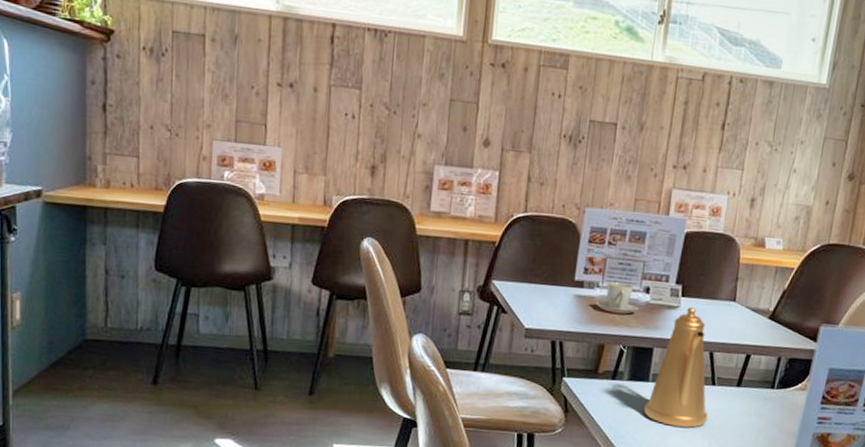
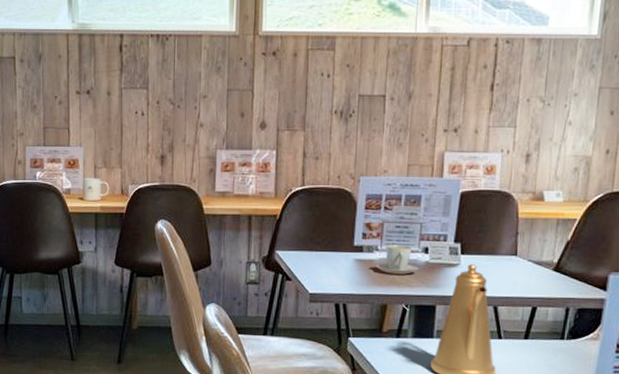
mug: none [277,182,311,211] -> present [82,177,109,202]

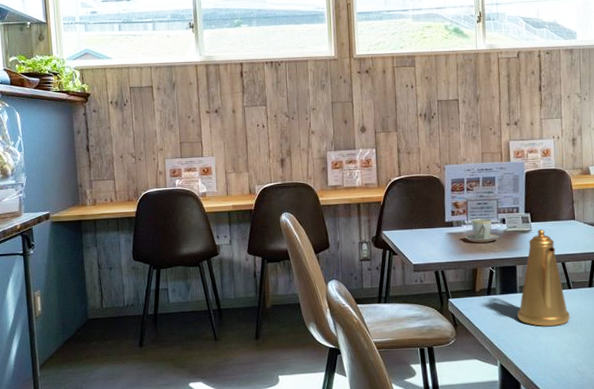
mug: present [82,177,109,202] -> none [215,181,239,202]

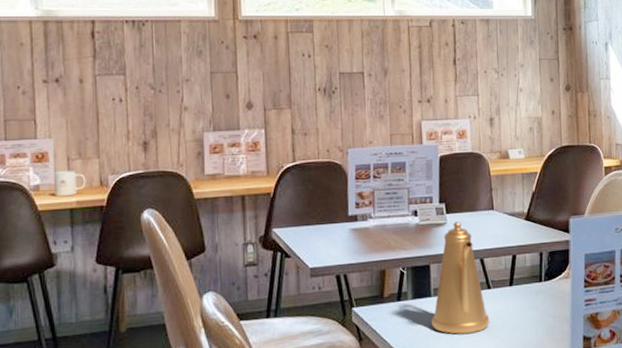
mug: none [215,181,239,202] -> present [53,170,86,197]
teacup: present [465,218,499,243] -> none [372,210,410,240]

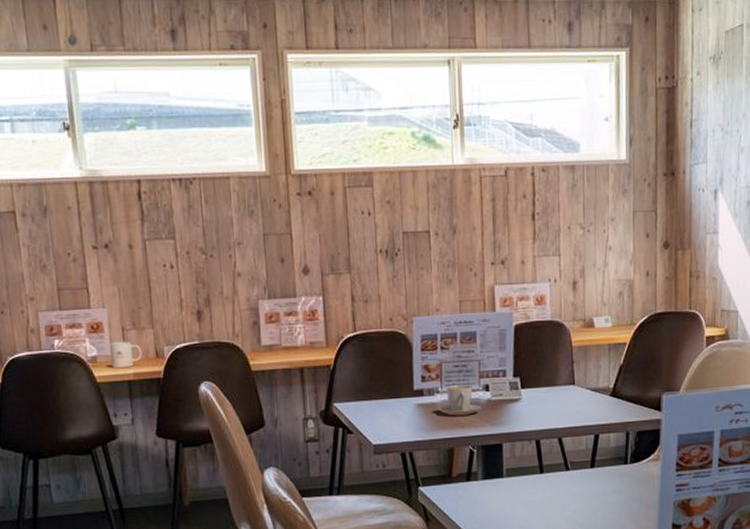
teacup: none [372,210,410,240] -> present [439,385,481,416]
coffee pot: present [431,222,490,334] -> none [503,398,568,518]

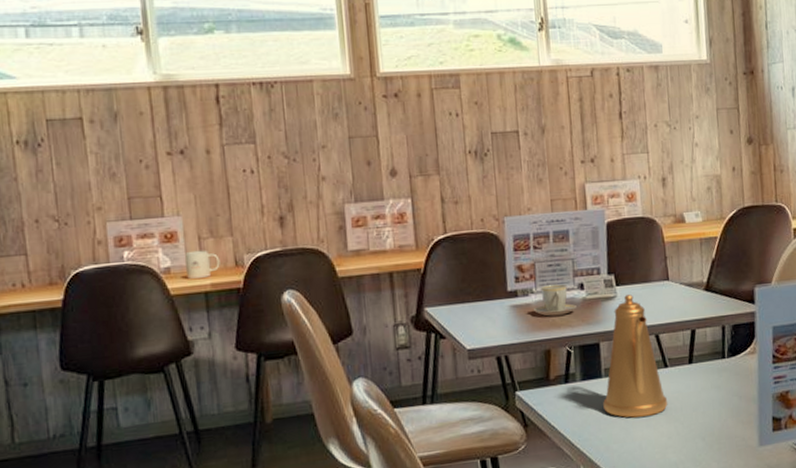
coffee pot: none [503,398,568,518] -> present [603,295,668,418]

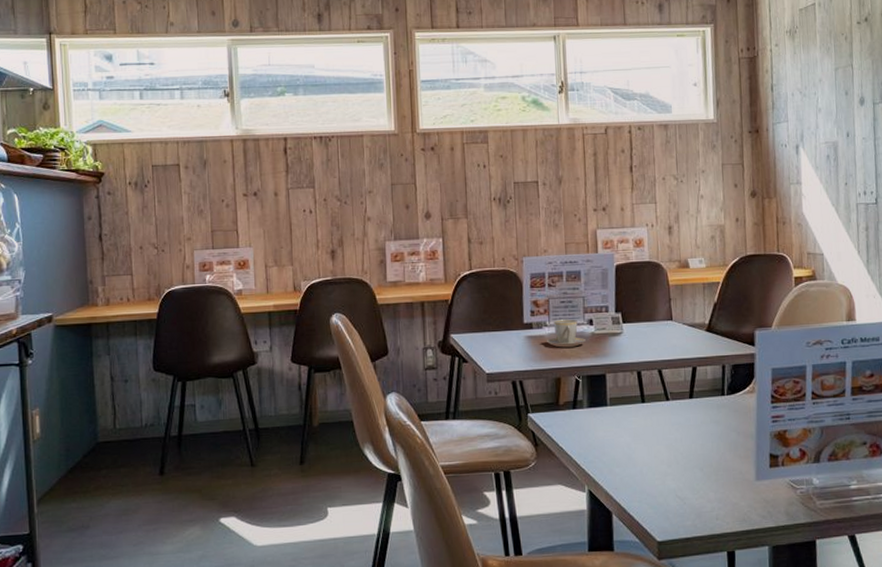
mug: present [184,249,220,280] -> none [253,276,282,301]
coffee pot: present [603,295,668,418] -> none [607,332,669,445]

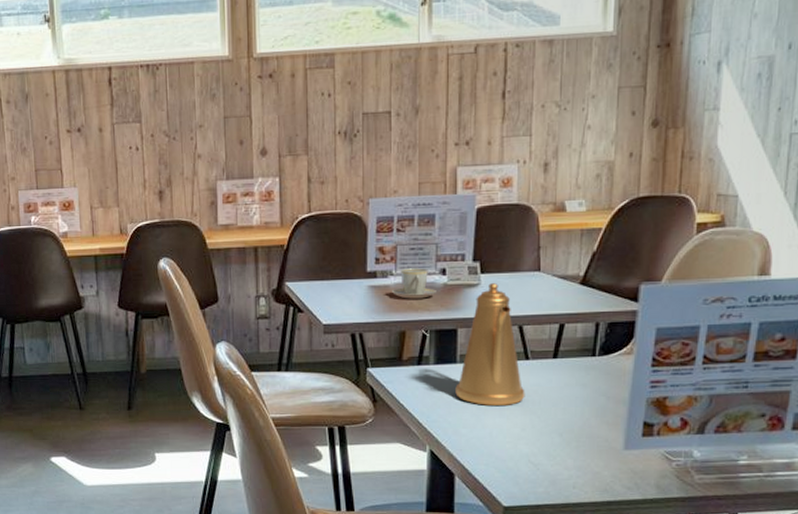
coffee pot: none [607,332,669,445] -> present [455,283,525,405]

